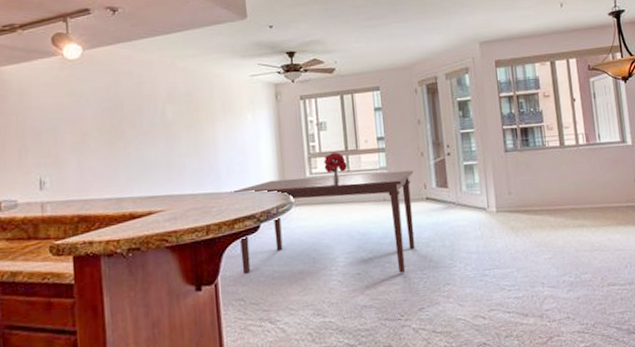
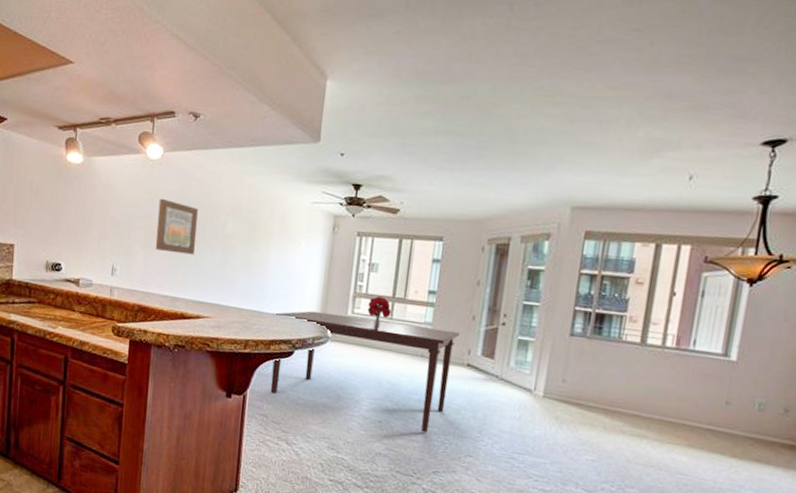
wall art: none [85,97,136,152] -> present [155,198,198,255]

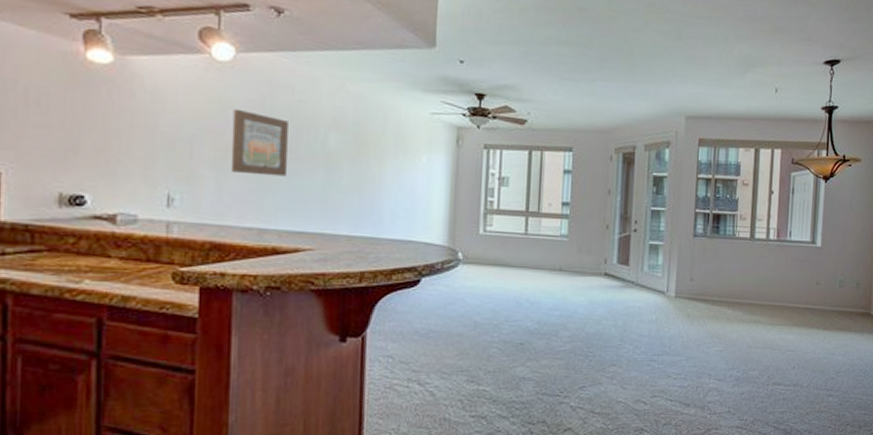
dining table: present [270,311,460,433] -> none [393,232,596,348]
bouquet: present [367,296,391,327] -> none [500,212,526,244]

